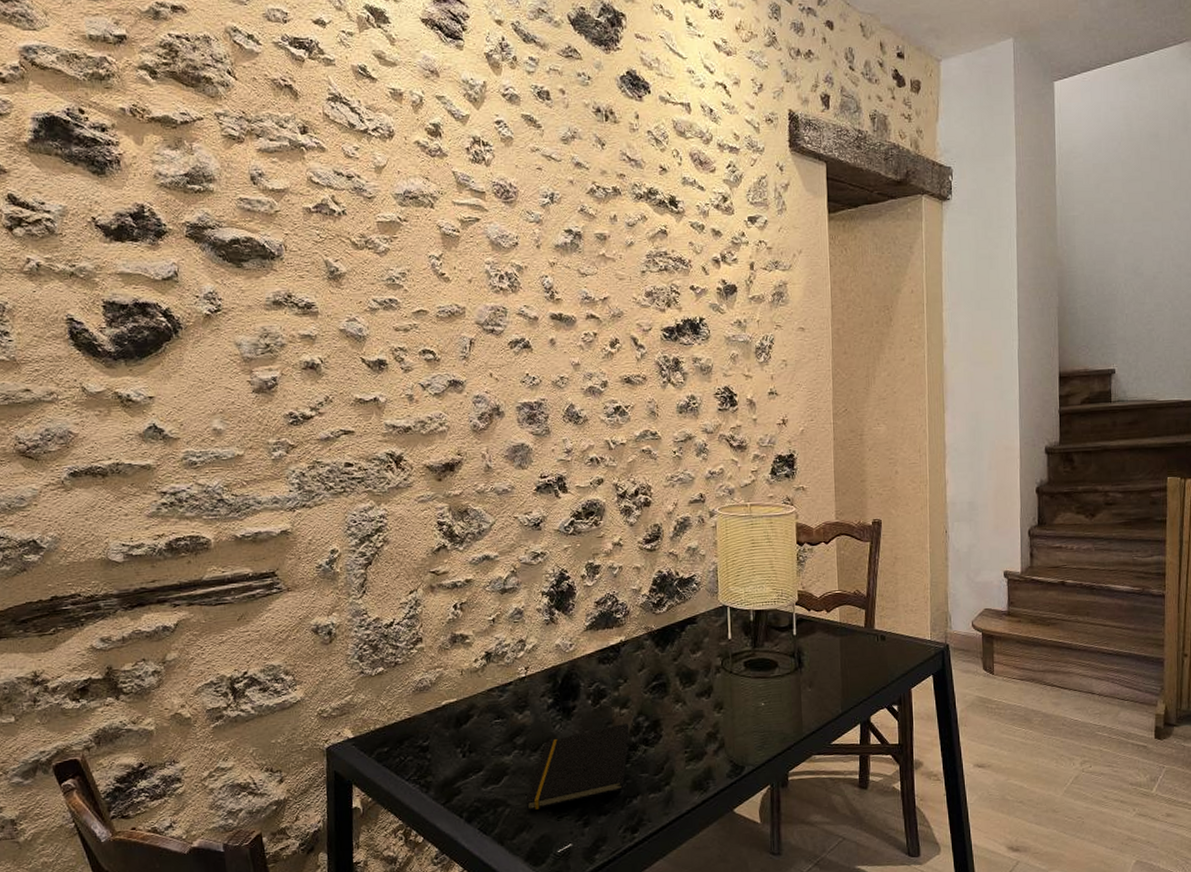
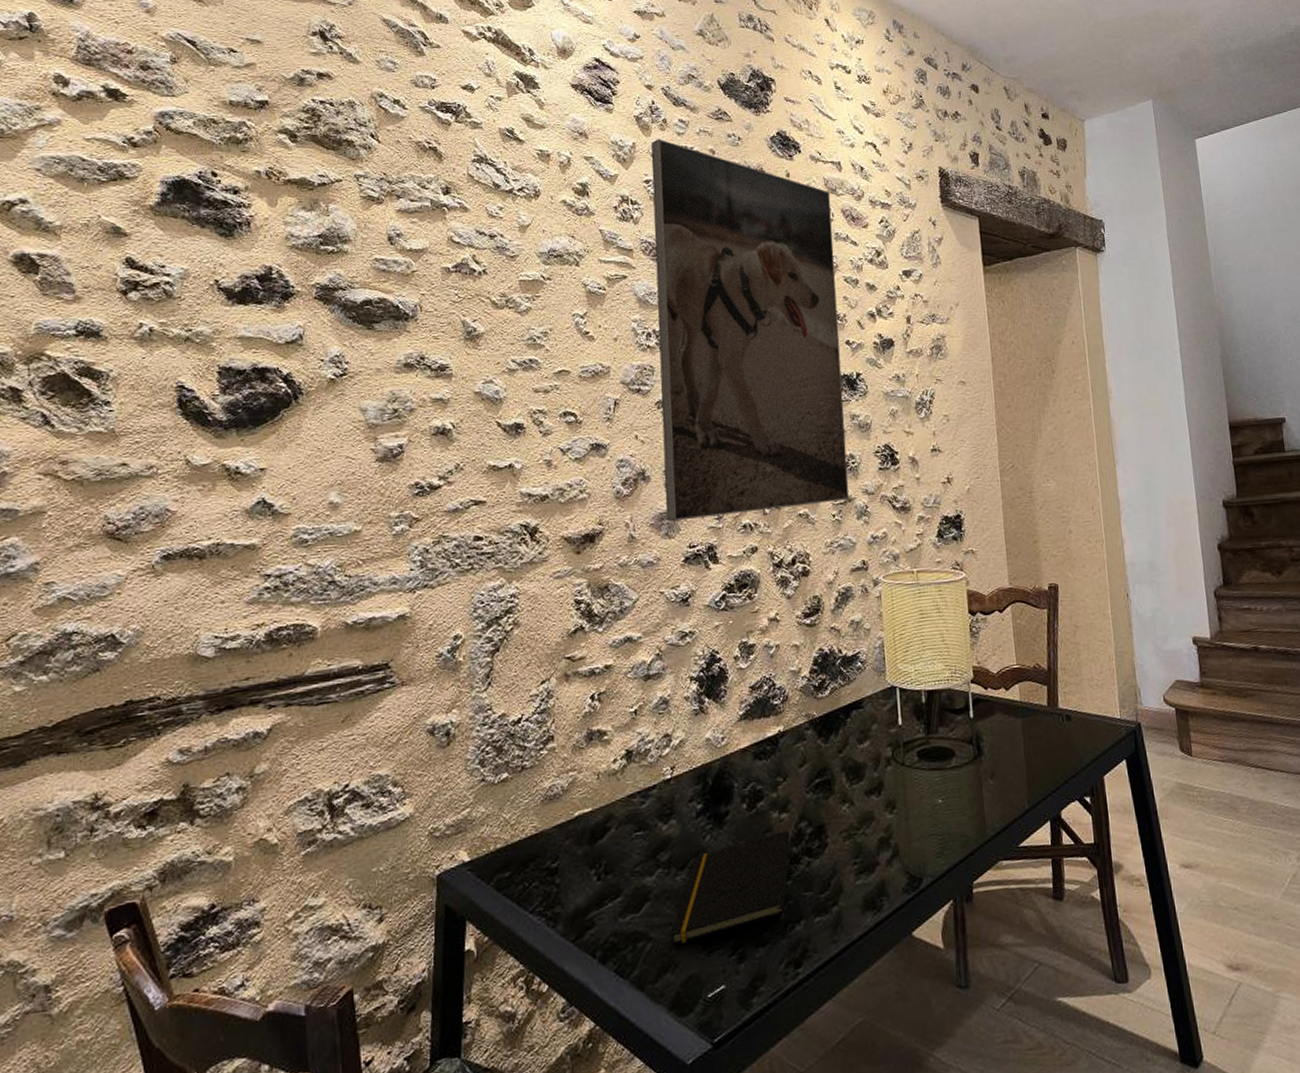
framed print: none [501,77,690,454] -> present [651,139,850,522]

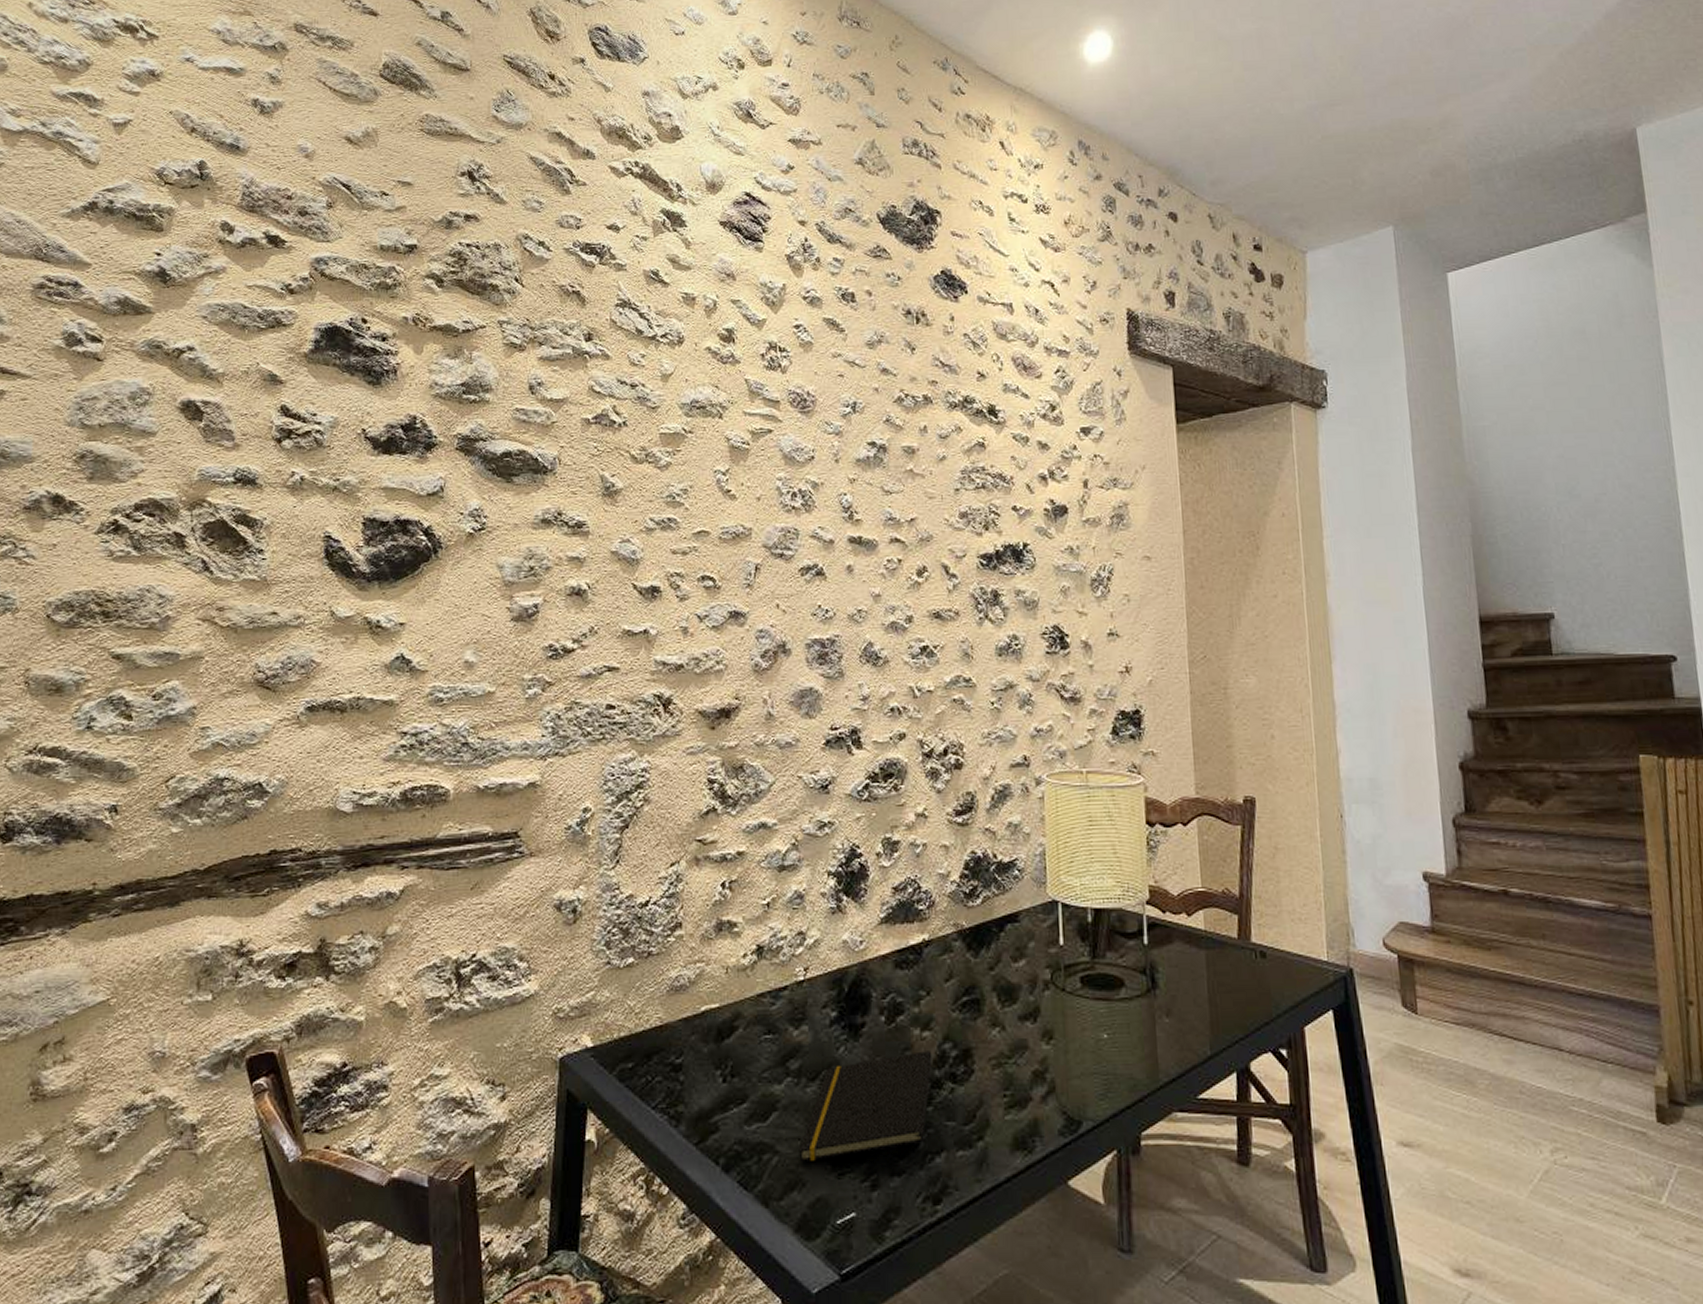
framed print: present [651,139,850,522] -> none [802,279,1011,700]

